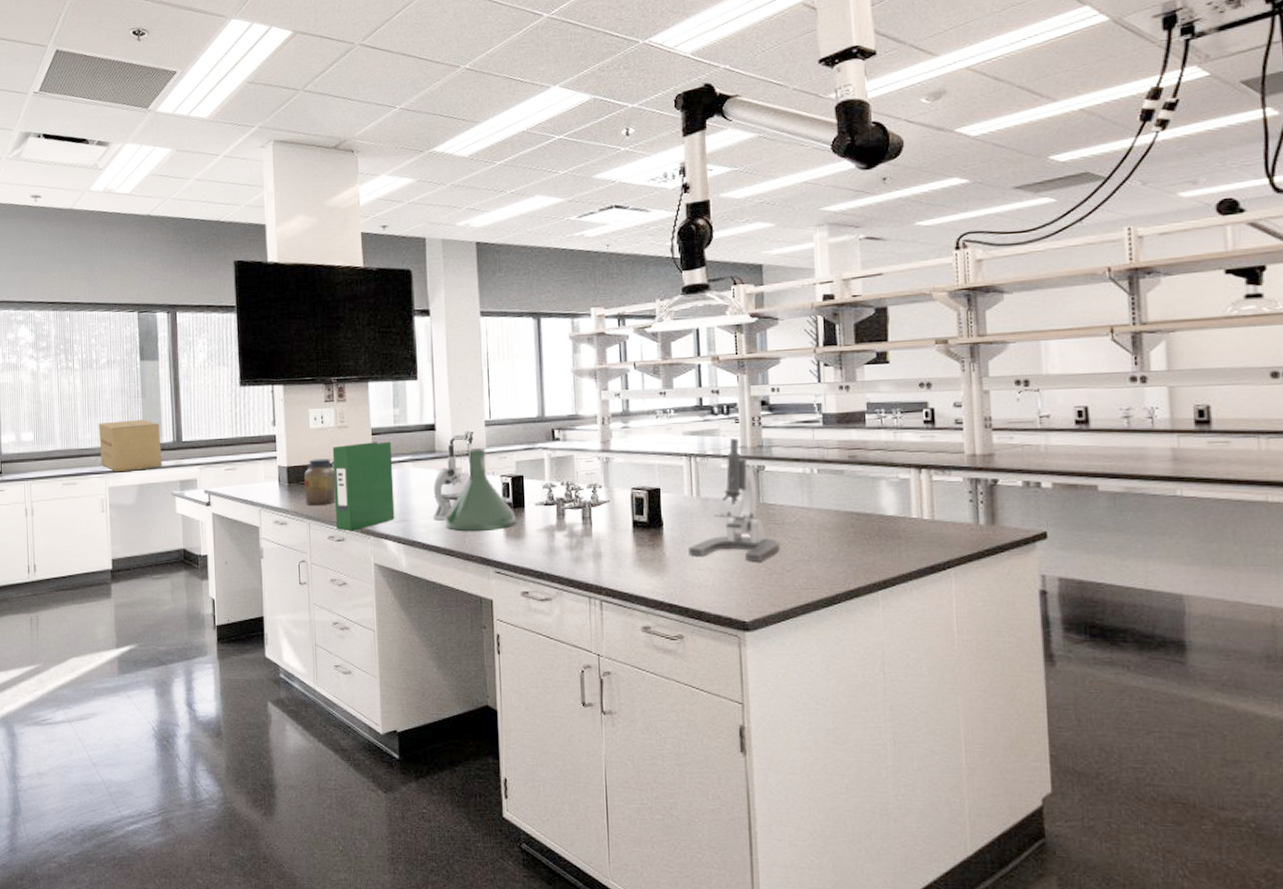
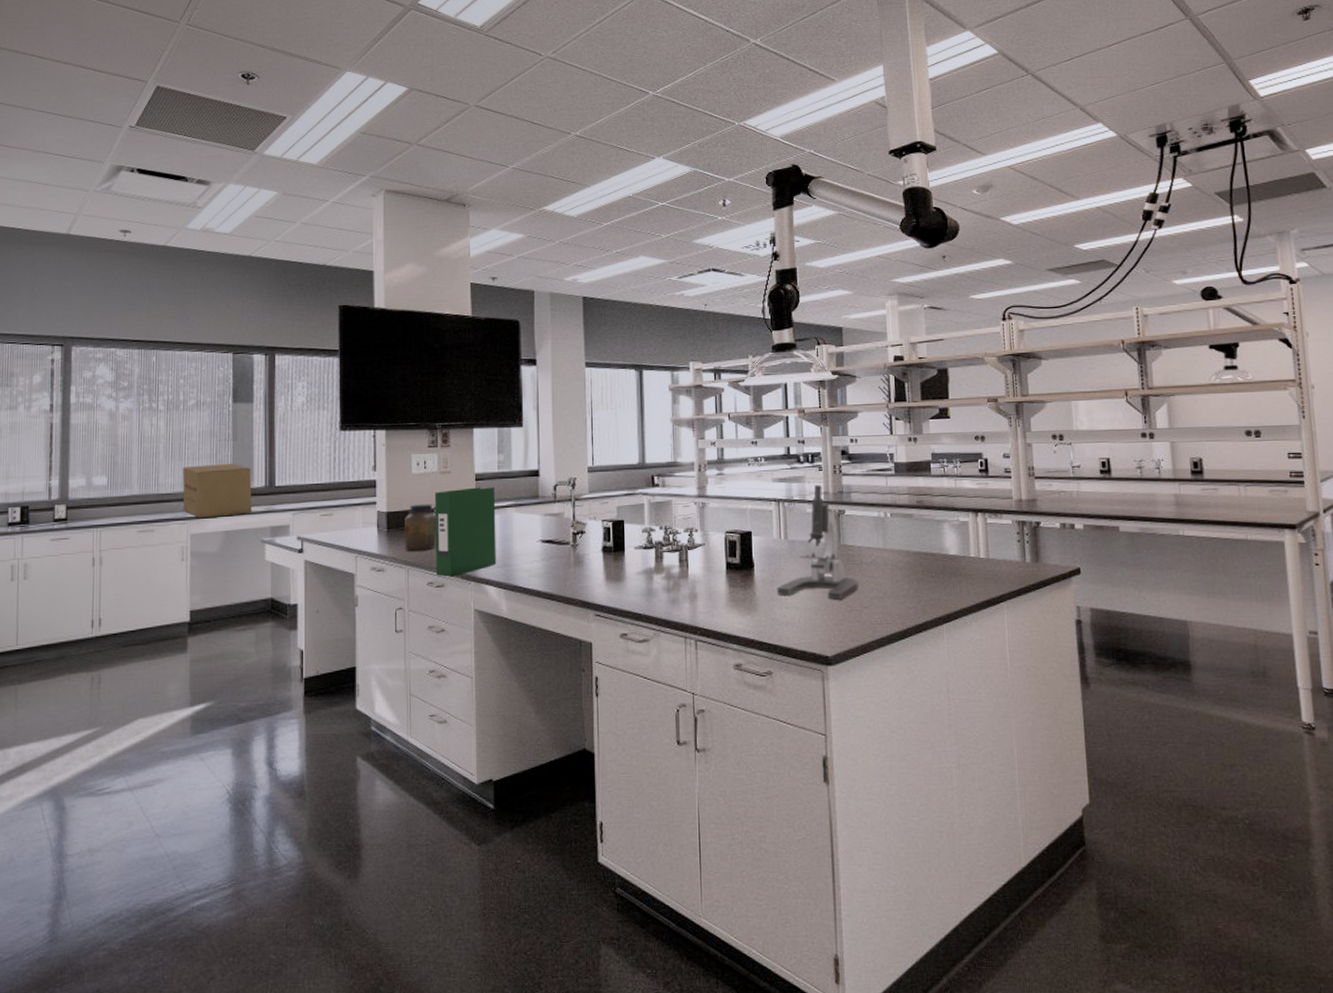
microscope: present [434,444,464,521] -> none [535,490,566,565]
flask: present [445,447,516,532] -> none [547,493,616,576]

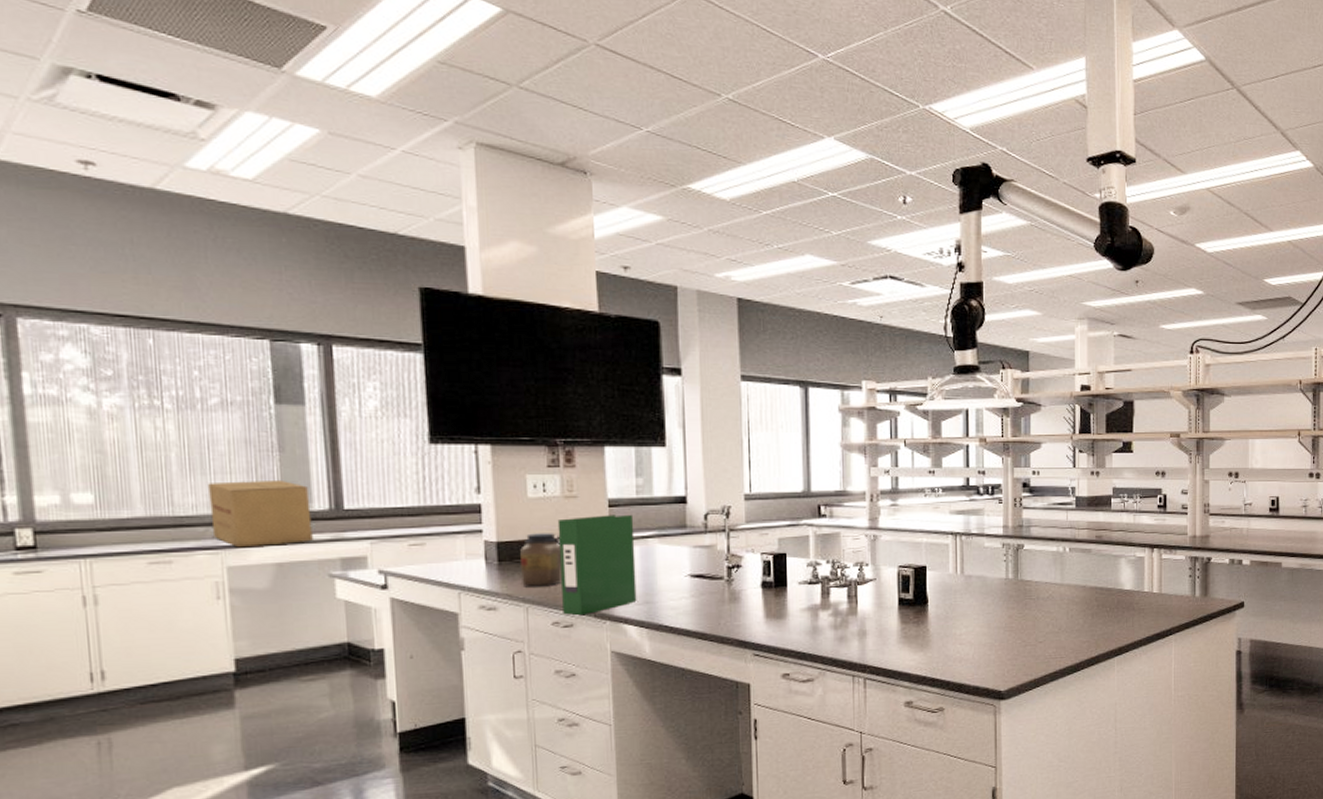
microscope: present [777,485,859,600] -> none [951,518,1034,635]

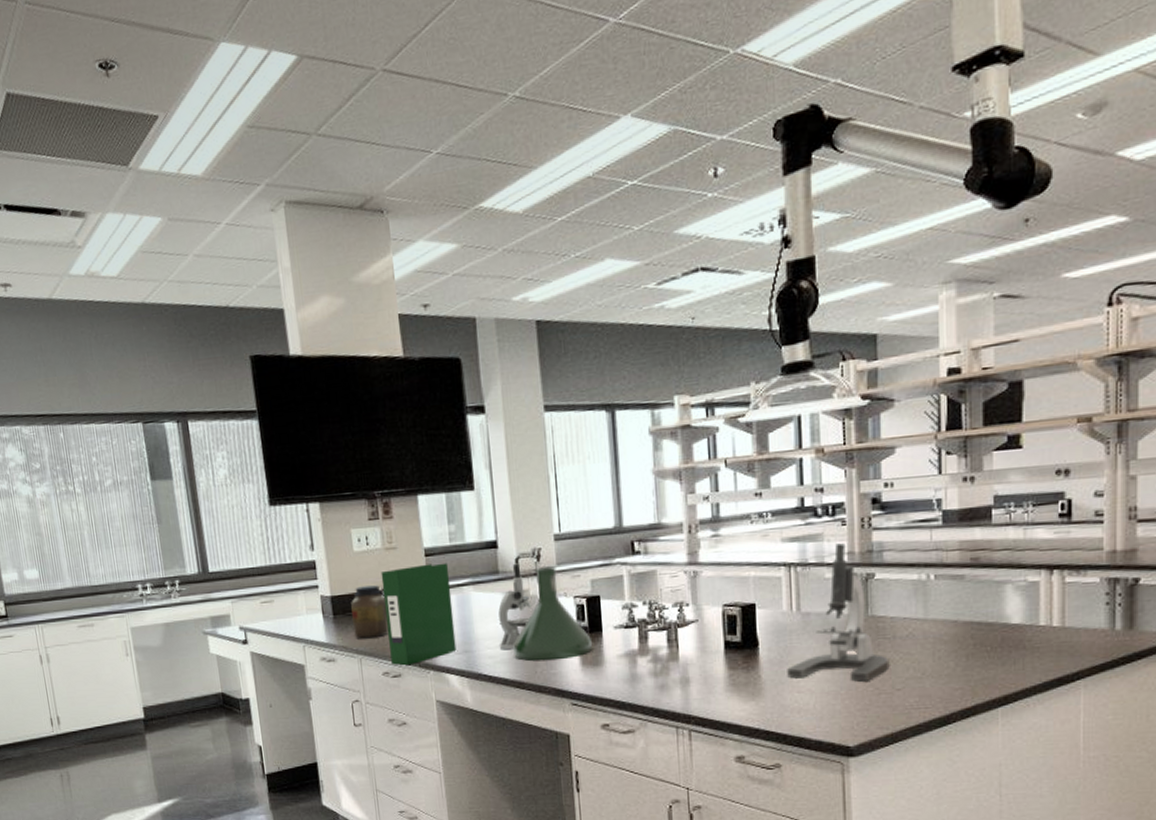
box: present [208,479,313,548] -> none [111,548,189,611]
microscope: none [684,519,720,602] -> present [498,563,533,650]
flask: none [697,523,777,614] -> present [513,565,593,662]
microscope: none [951,518,1034,635] -> present [787,543,890,682]

